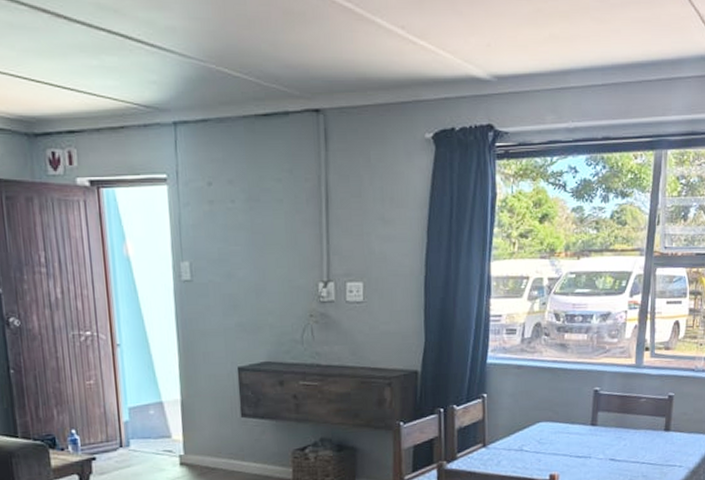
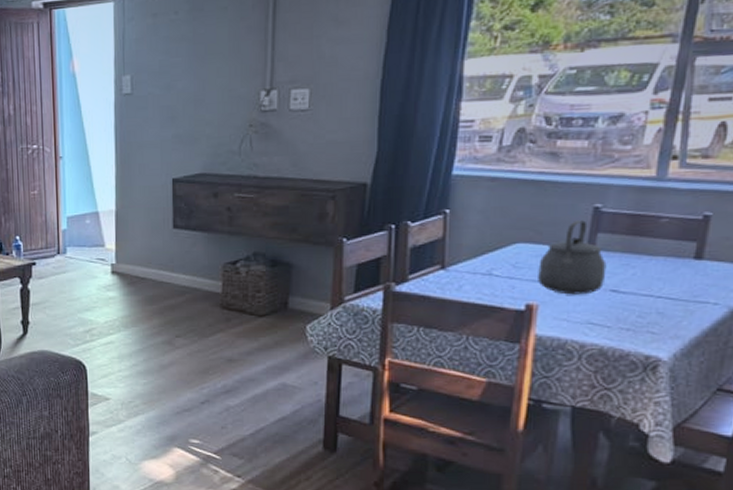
tea kettle: none [557,401,606,465] -> present [538,220,607,295]

